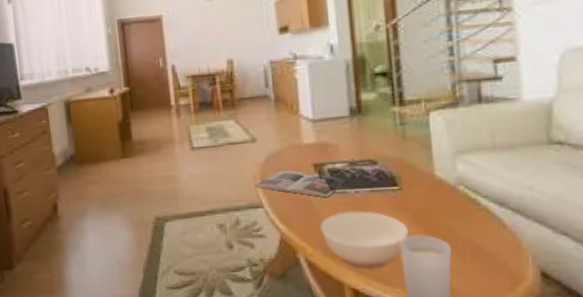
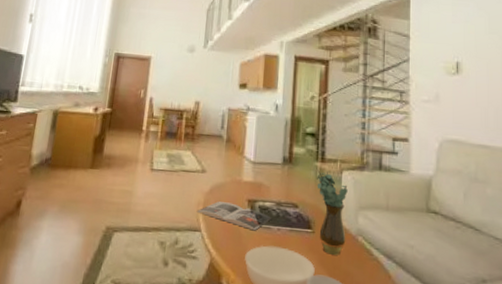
vase: none [396,115,443,211] -> present [317,170,348,255]

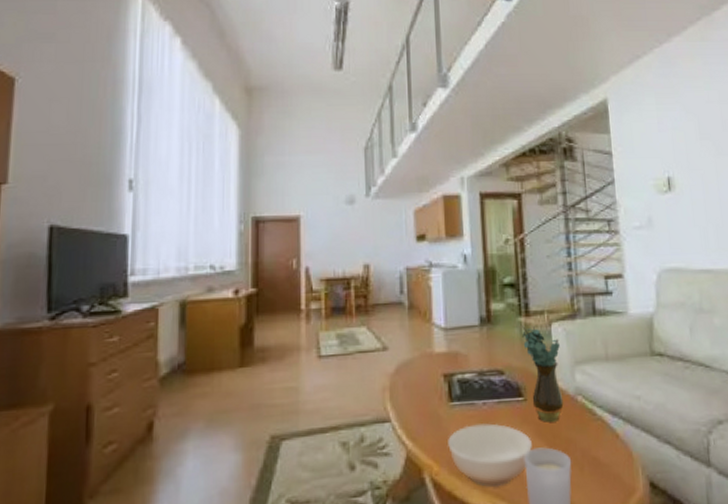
magazine: present [196,201,272,231] -> none [382,381,475,410]

